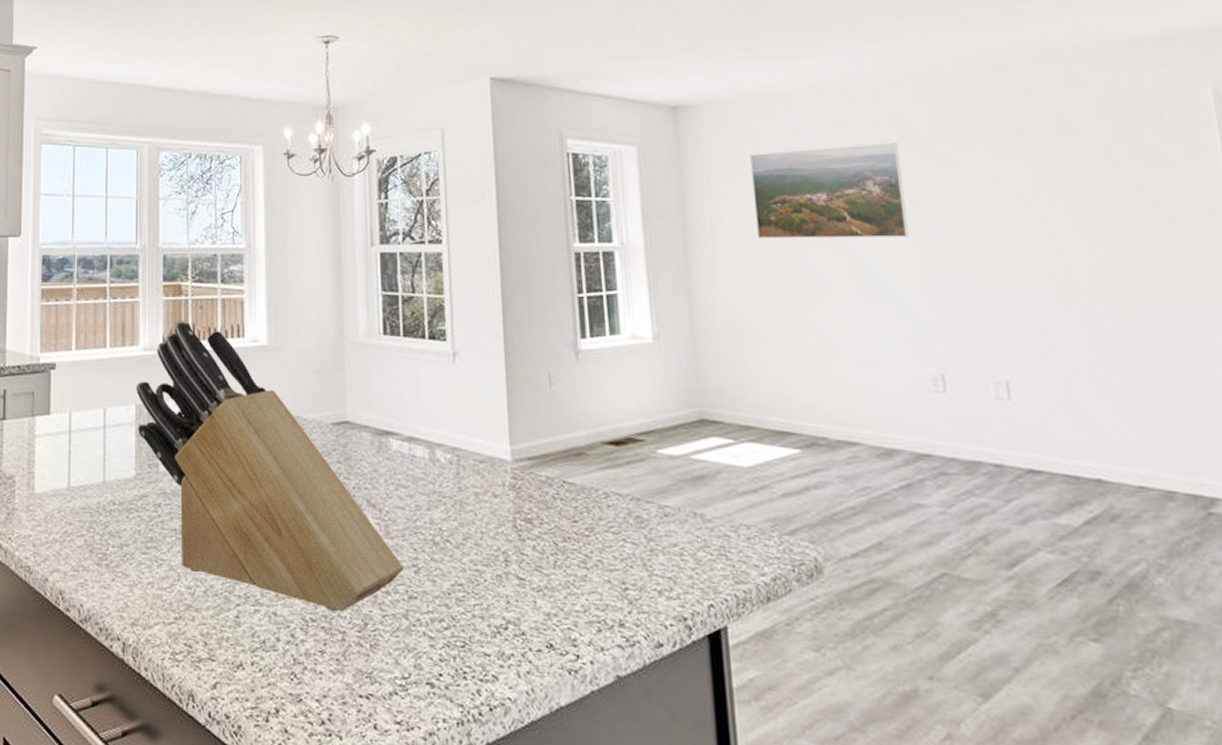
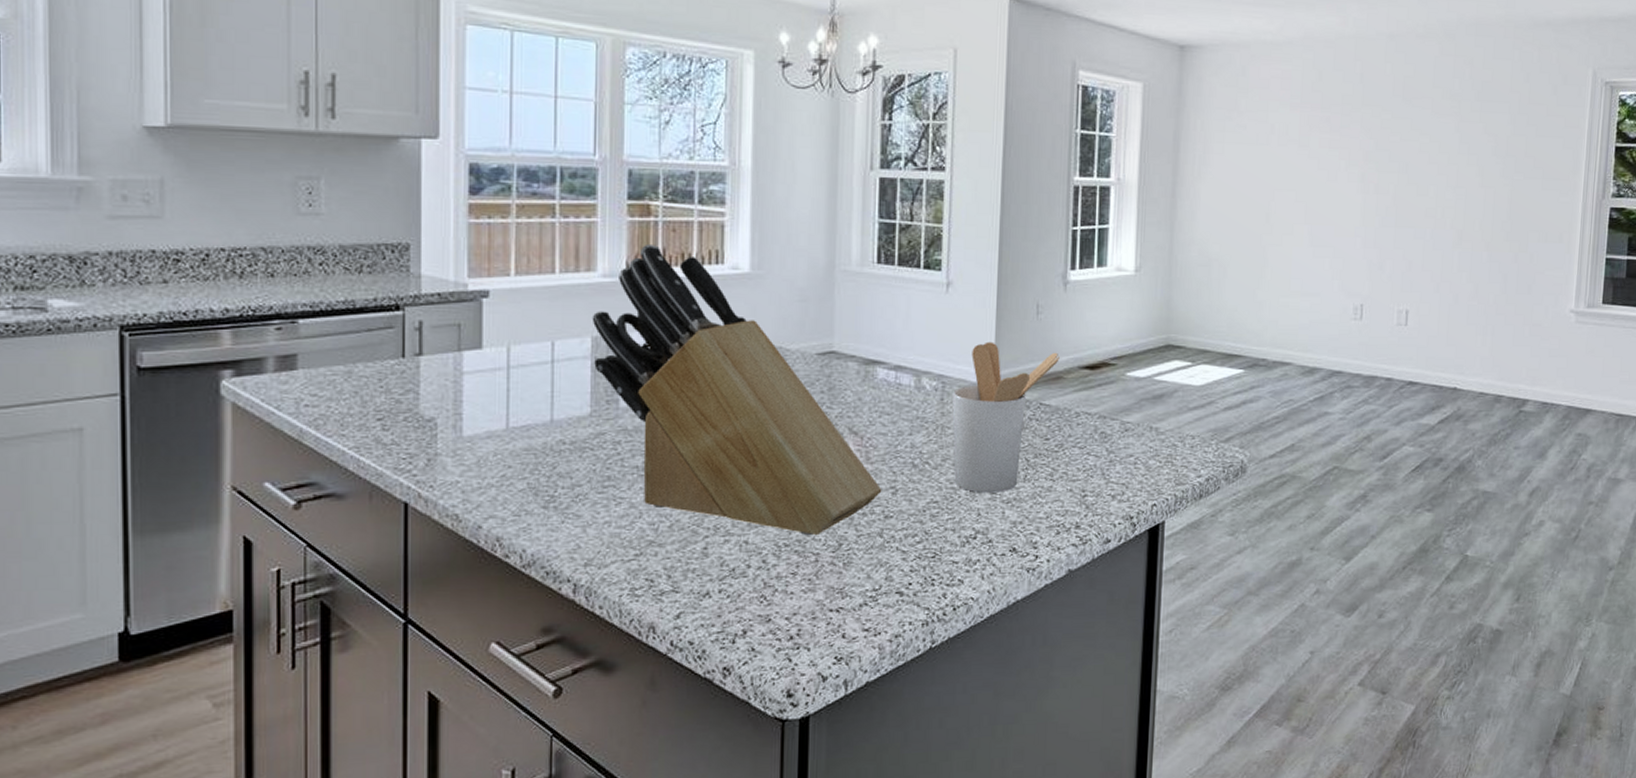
utensil holder: none [468,413,580,579] -> present [952,341,1060,493]
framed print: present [750,143,909,238] -> none [1236,97,1362,184]

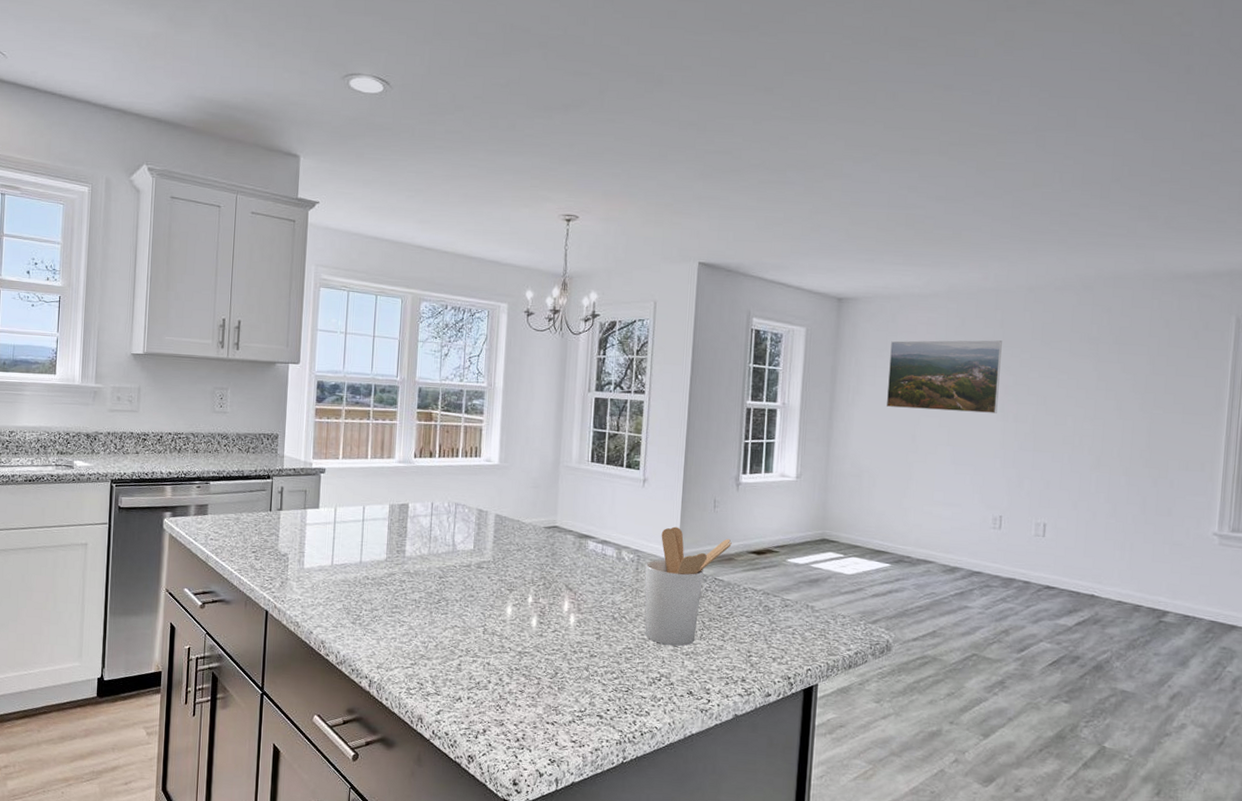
knife block: present [592,243,882,536] -> none [390,440,589,664]
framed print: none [1236,97,1362,184] -> present [886,340,1002,413]

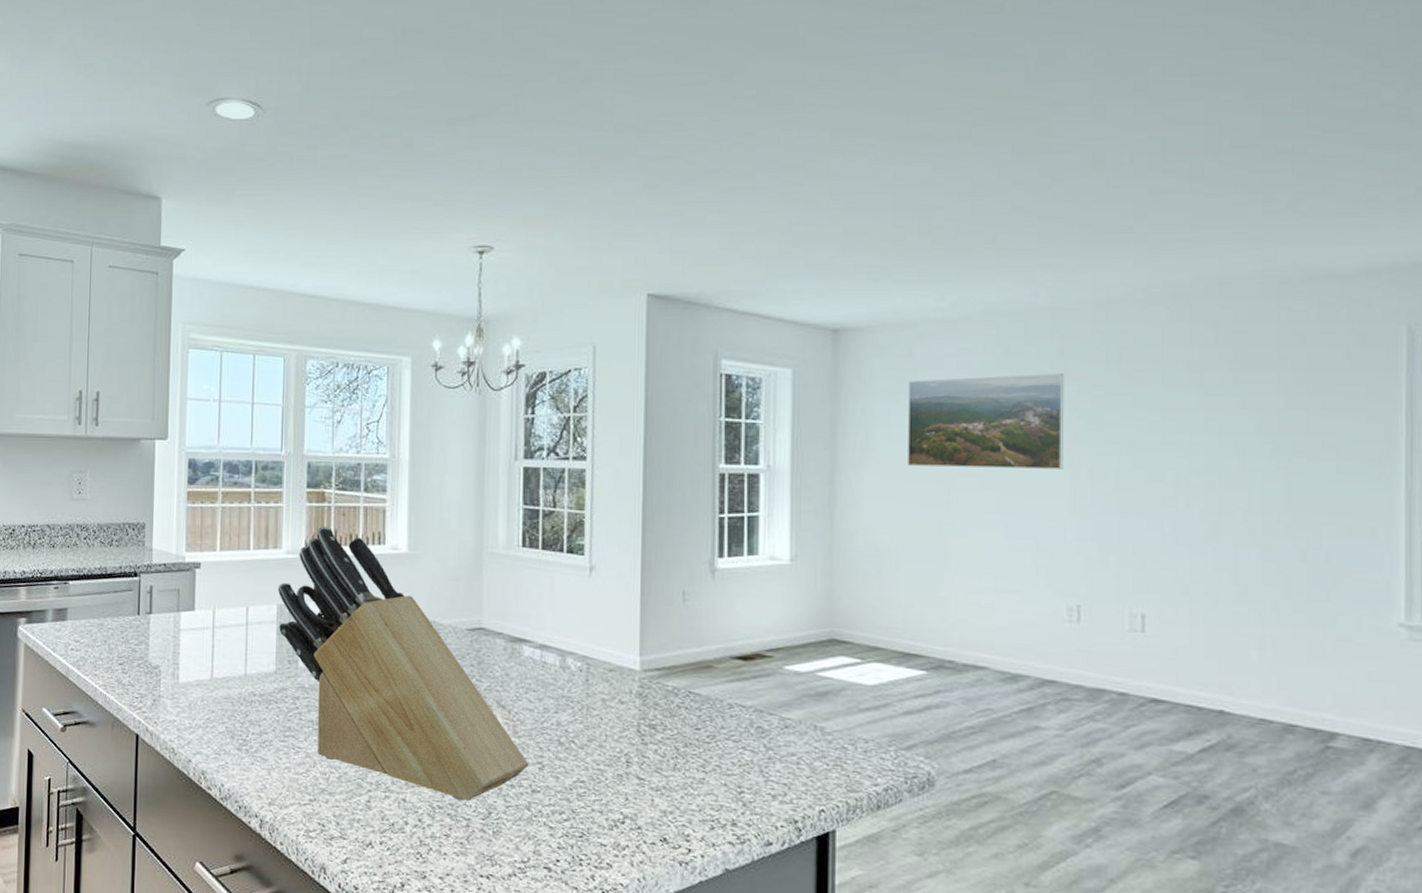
knife block: none [390,440,589,664] -> present [277,525,529,801]
utensil holder: present [645,526,732,646] -> none [597,626,709,779]

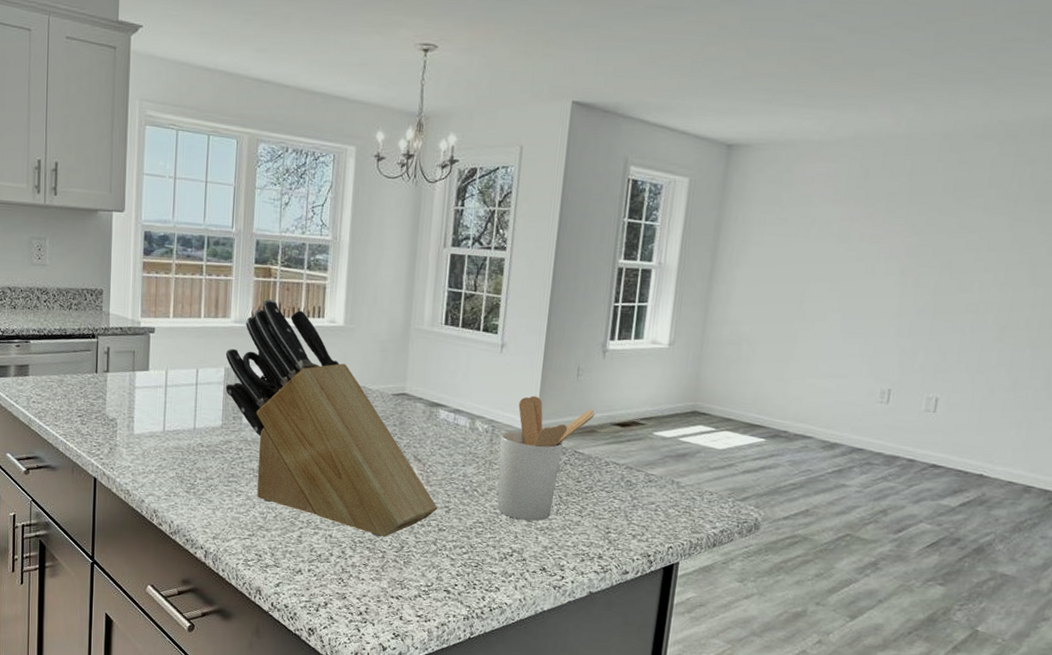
utensil holder: none [597,626,709,779] -> present [497,395,595,521]
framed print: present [906,373,1064,469] -> none [773,194,909,277]

